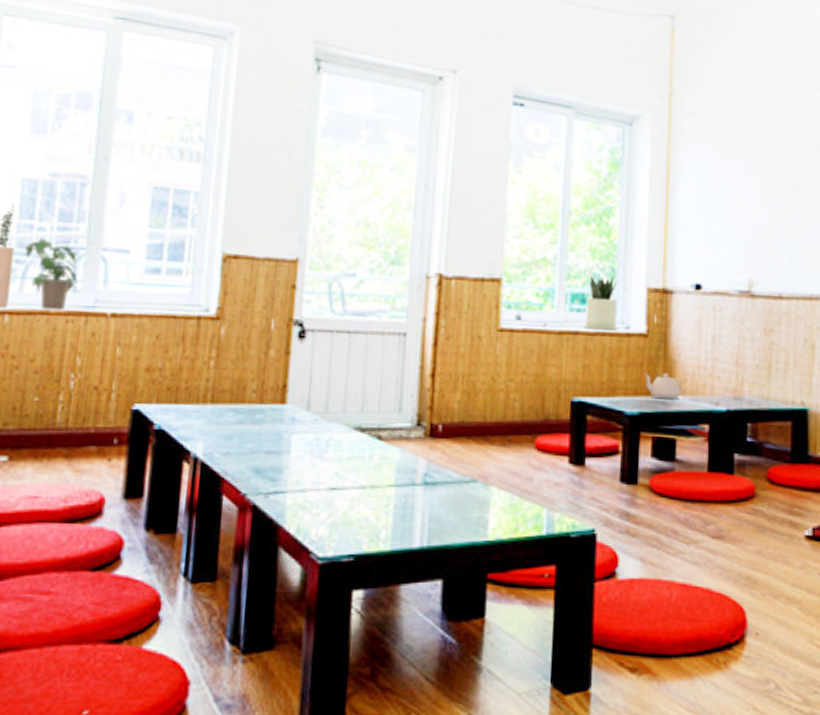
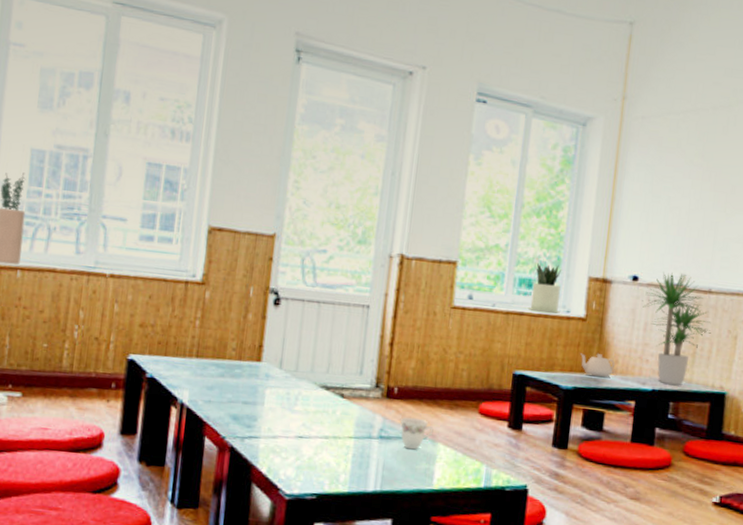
potted plant: present [24,238,78,311] -> none [34,204,81,270]
teacup: none [446,458,485,496] -> present [400,417,433,450]
potted plant: none [708,278,785,404] -> present [642,272,710,386]

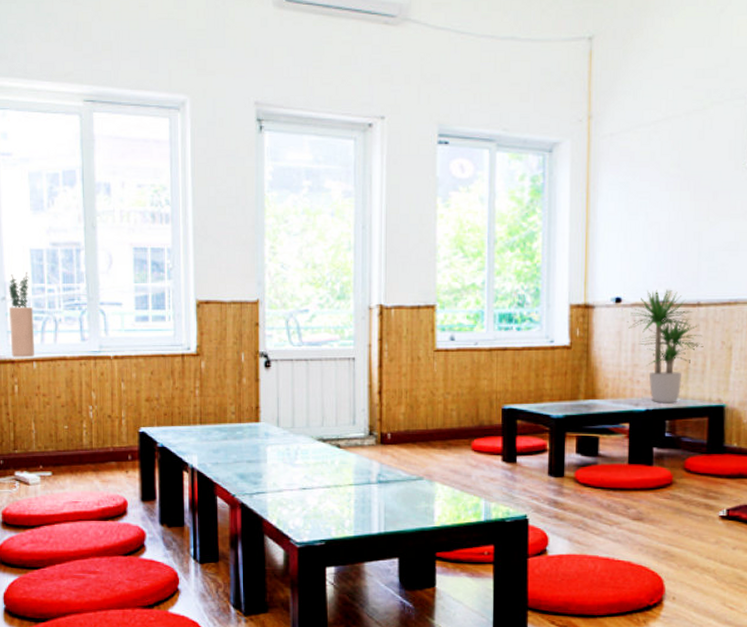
teacup: present [400,417,433,450] -> none [396,460,429,491]
planter: present [527,263,561,314] -> none [510,297,544,346]
teapot: present [580,353,616,378] -> none [569,380,607,403]

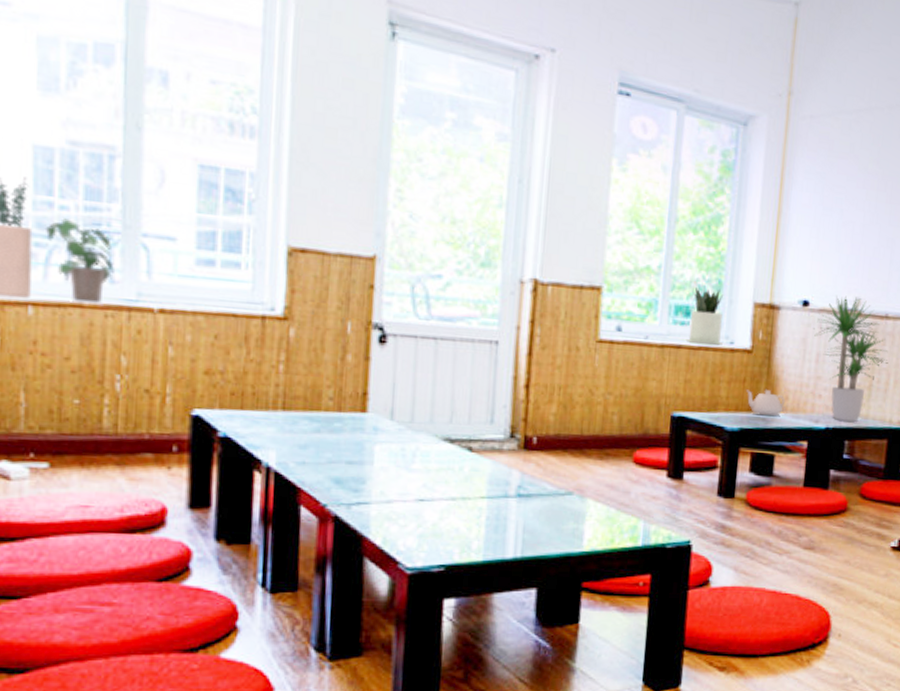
potted plant: none [40,298,84,357] -> present [44,218,114,304]
planter: none [510,297,544,346] -> present [685,287,723,346]
teapot: none [569,380,607,403] -> present [747,390,786,417]

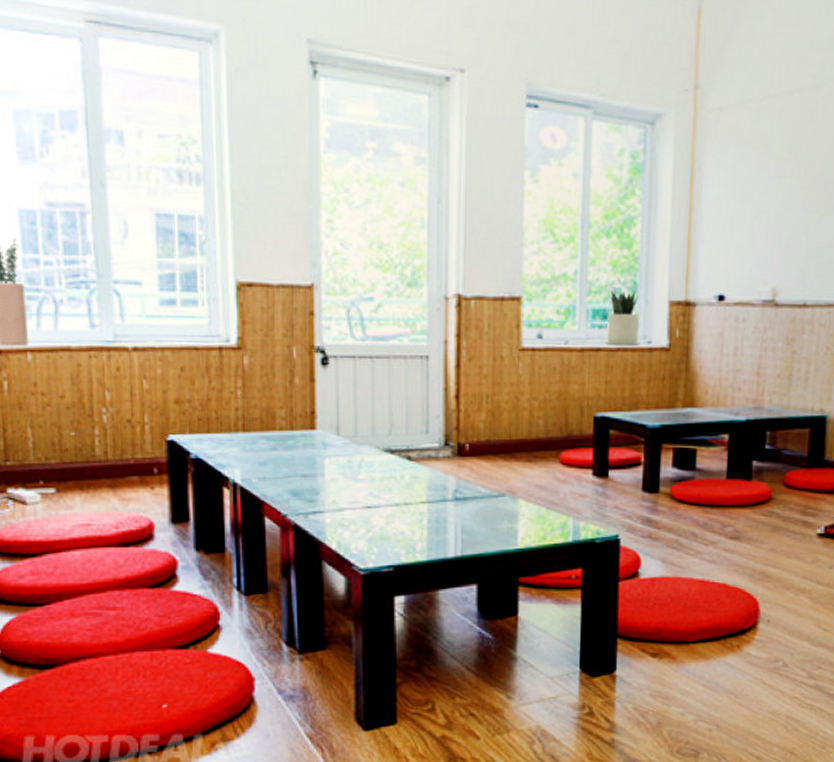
potted plant: present [44,218,114,304] -> none [34,273,93,347]
teapot: present [747,390,786,417] -> none [666,386,706,412]
potted plant: present [814,295,887,423] -> none [730,287,807,413]

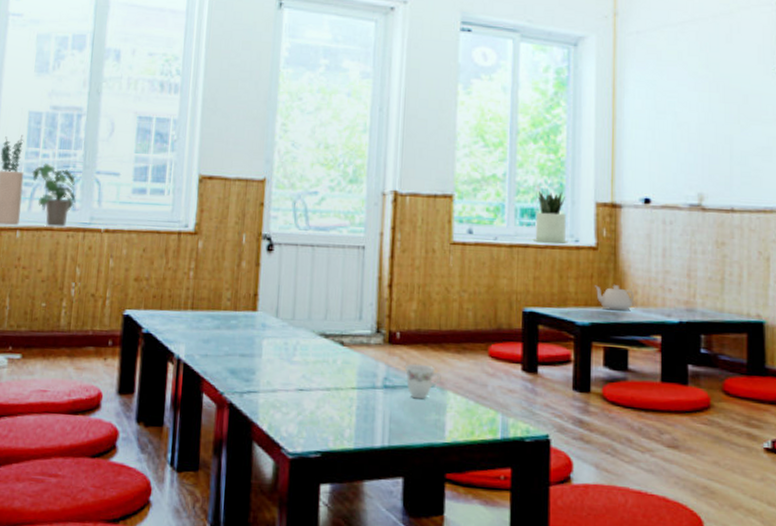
potted plant: none [34,273,93,347] -> present [32,163,76,227]
teacup: none [475,474,512,509] -> present [404,363,441,399]
teapot: none [666,386,706,412] -> present [595,285,636,311]

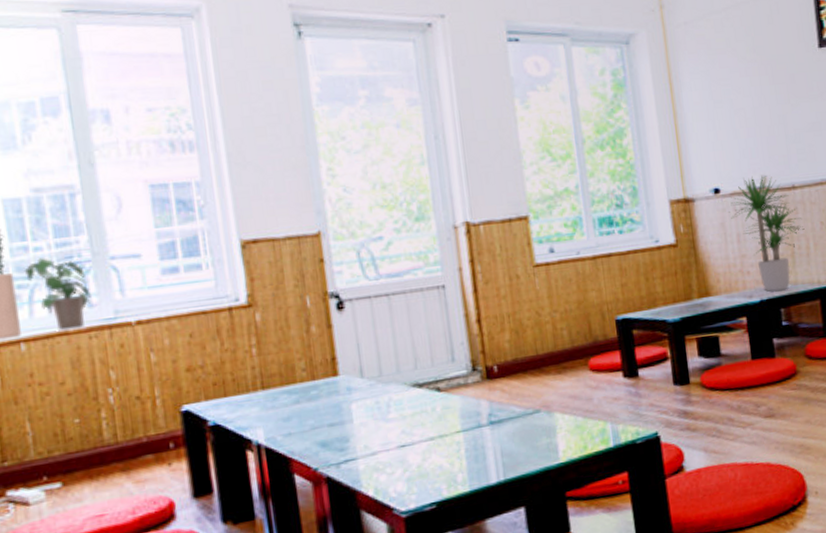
teacup: present [404,363,441,399] -> none [507,392,547,428]
planter: present [532,191,568,245] -> none [613,196,649,250]
teapot: present [595,285,636,311] -> none [680,277,720,302]
potted plant: none [657,192,738,316] -> present [729,175,803,293]

